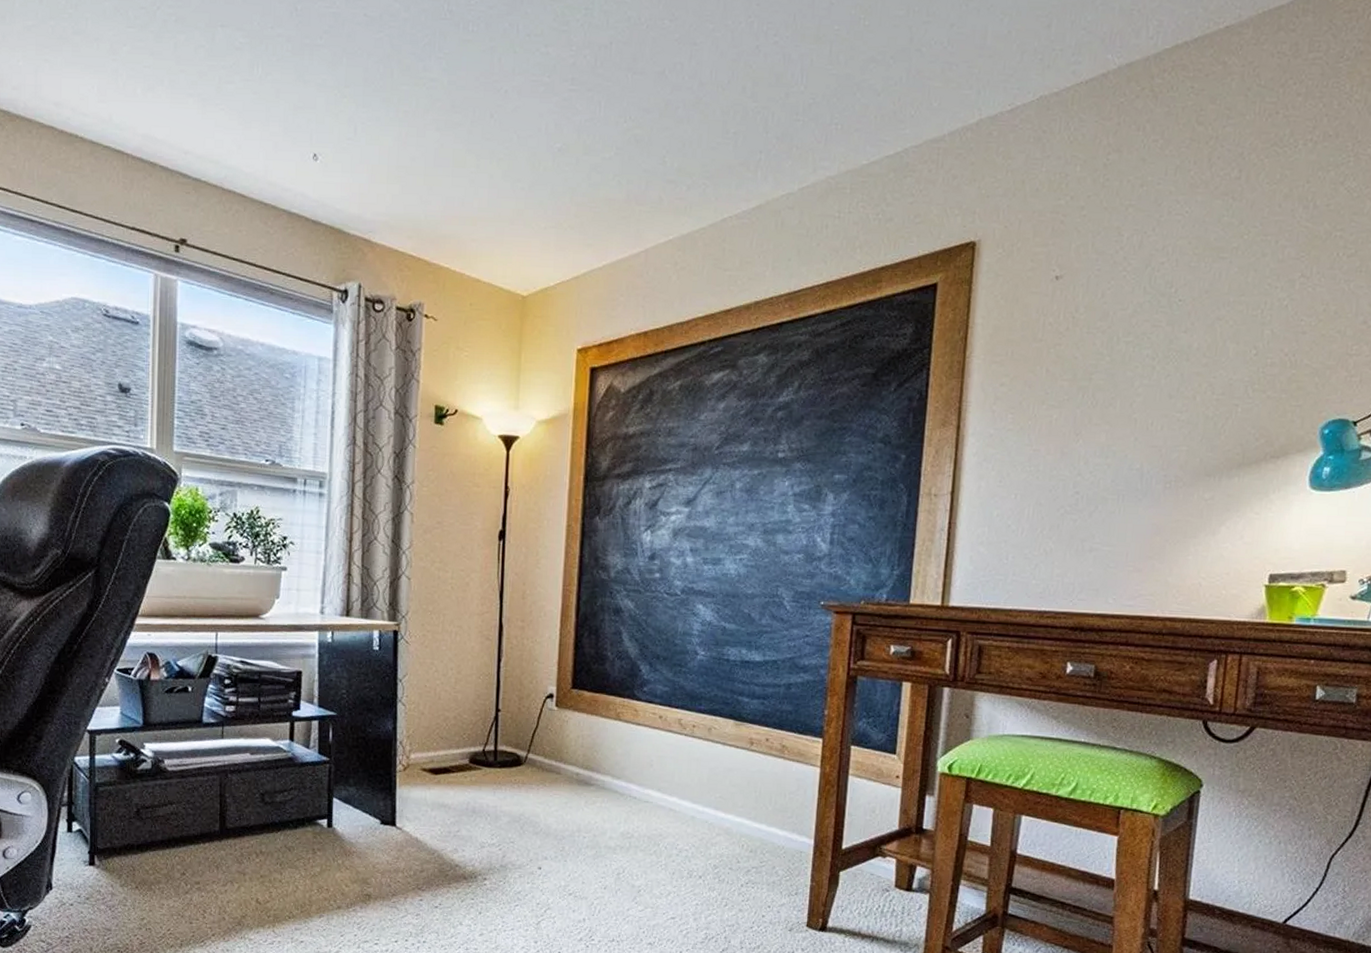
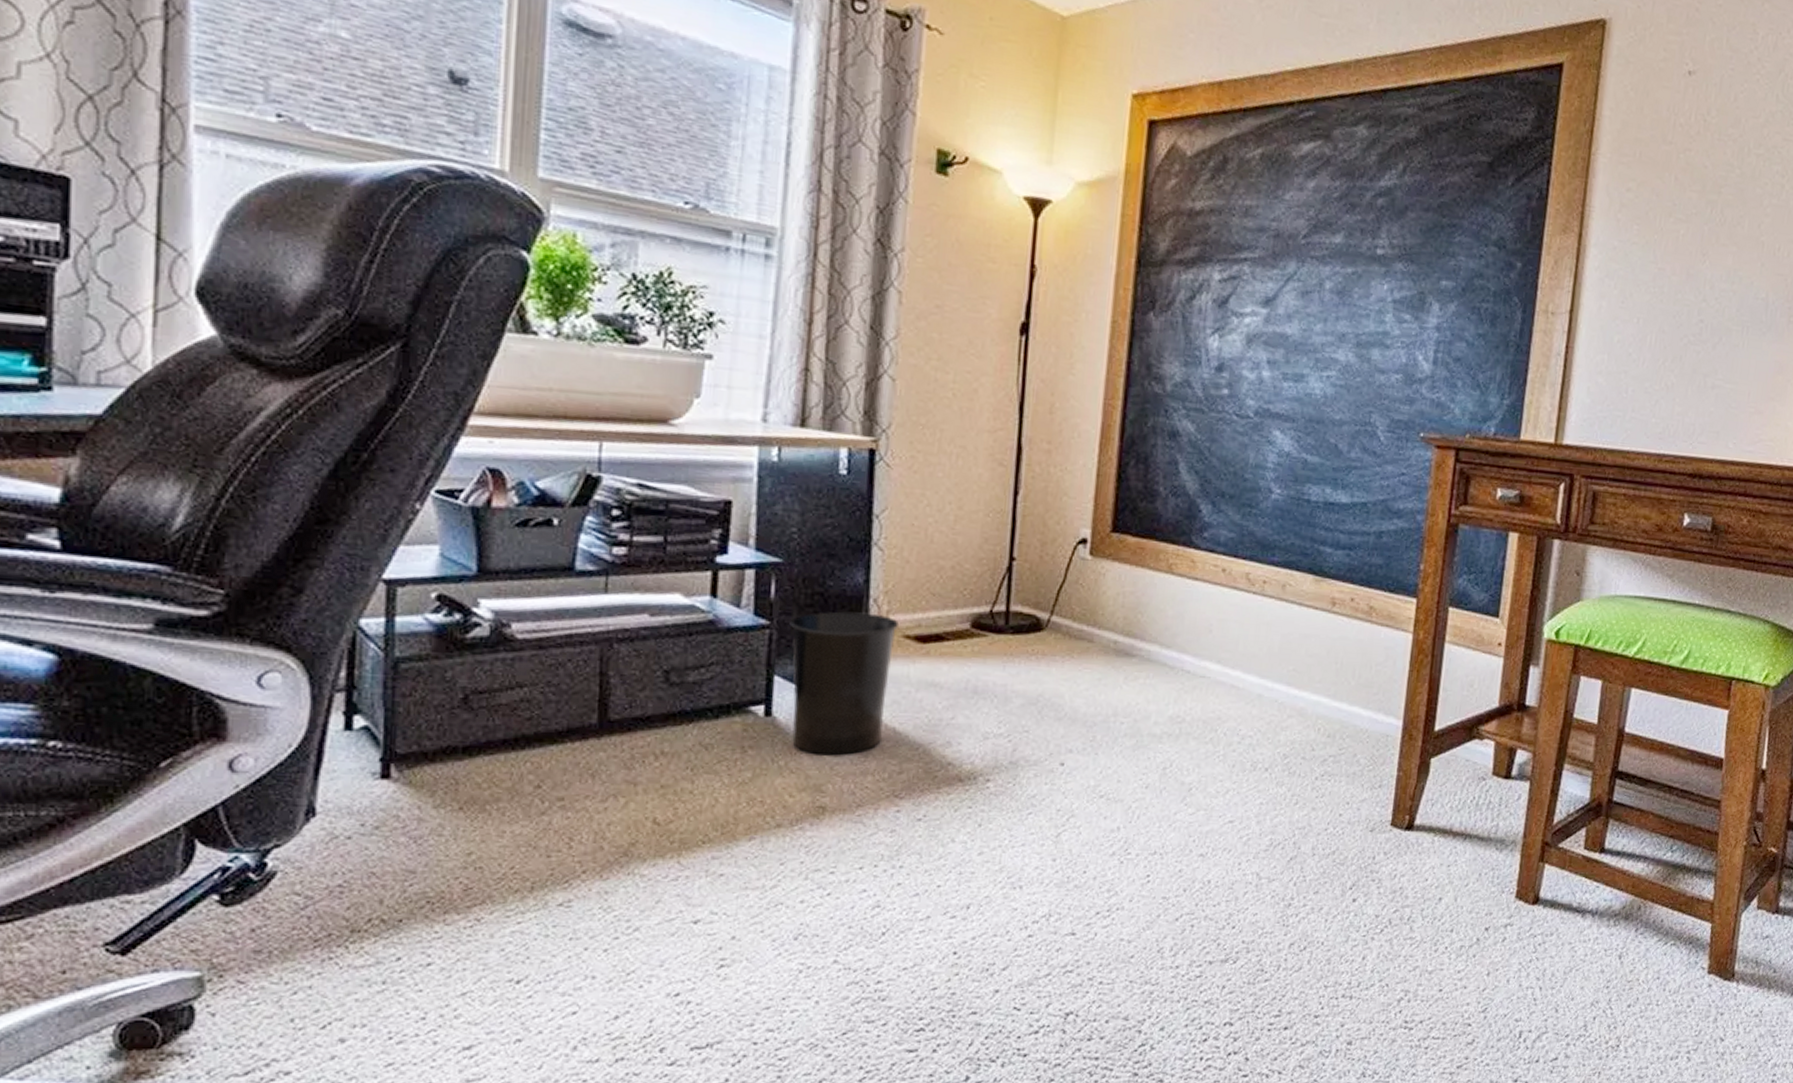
waste bin: none [342,751,419,857] -> present [789,611,900,755]

